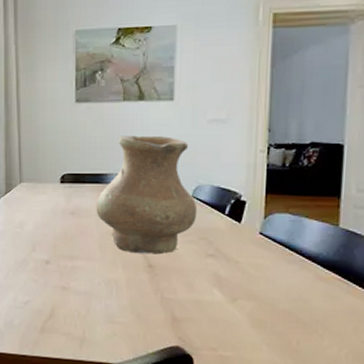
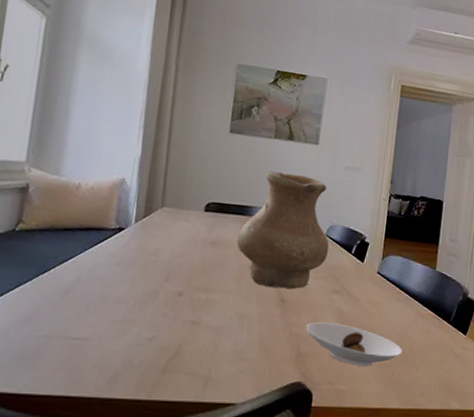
saucer: none [179,287,300,333] -> present [305,322,402,366]

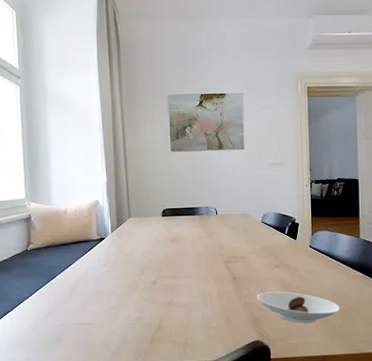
vase: present [237,171,329,290] -> none [191,176,266,270]

